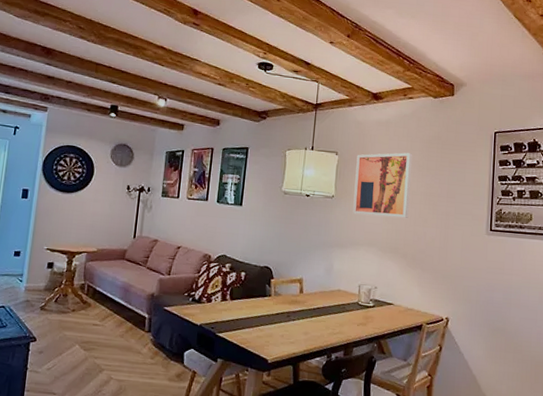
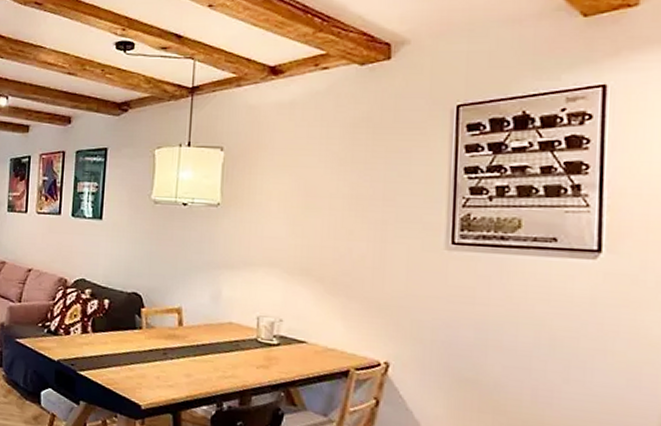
wall art: present [352,152,413,218] -> none [246,142,330,229]

